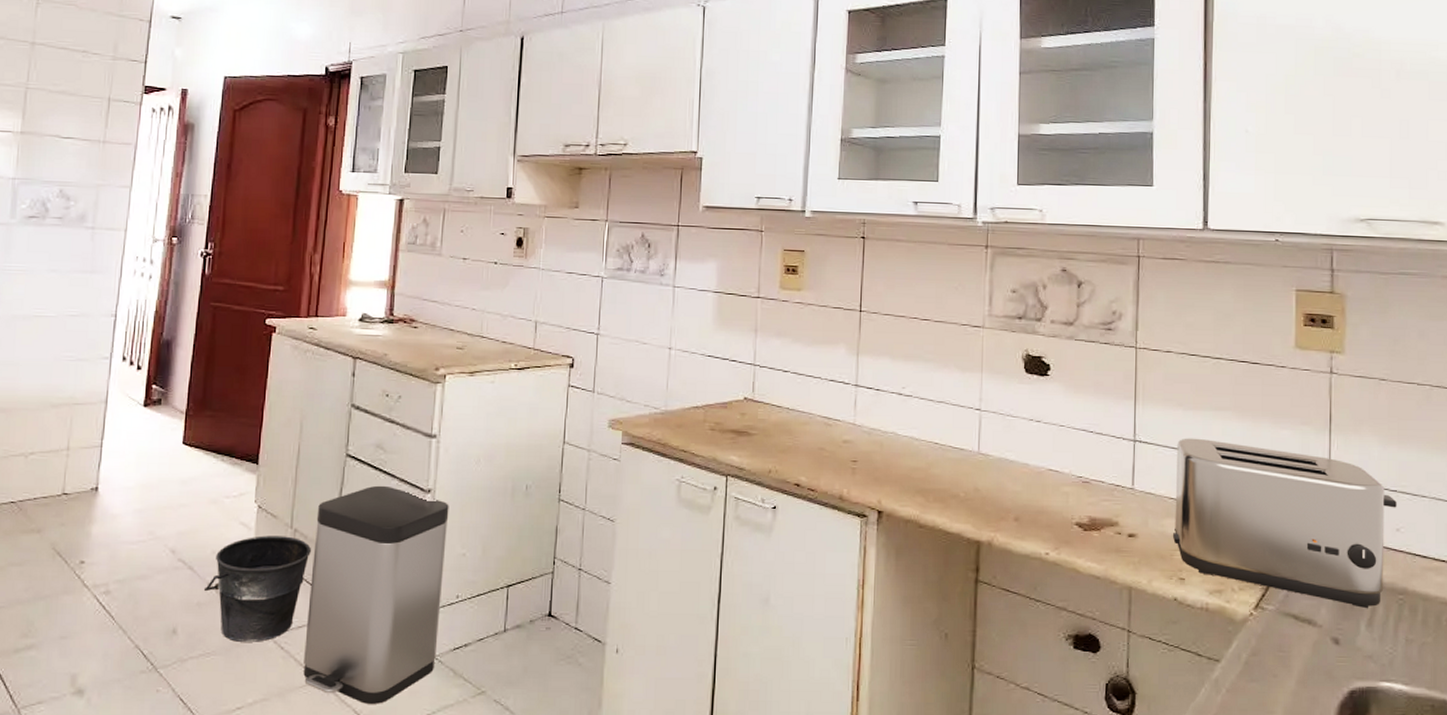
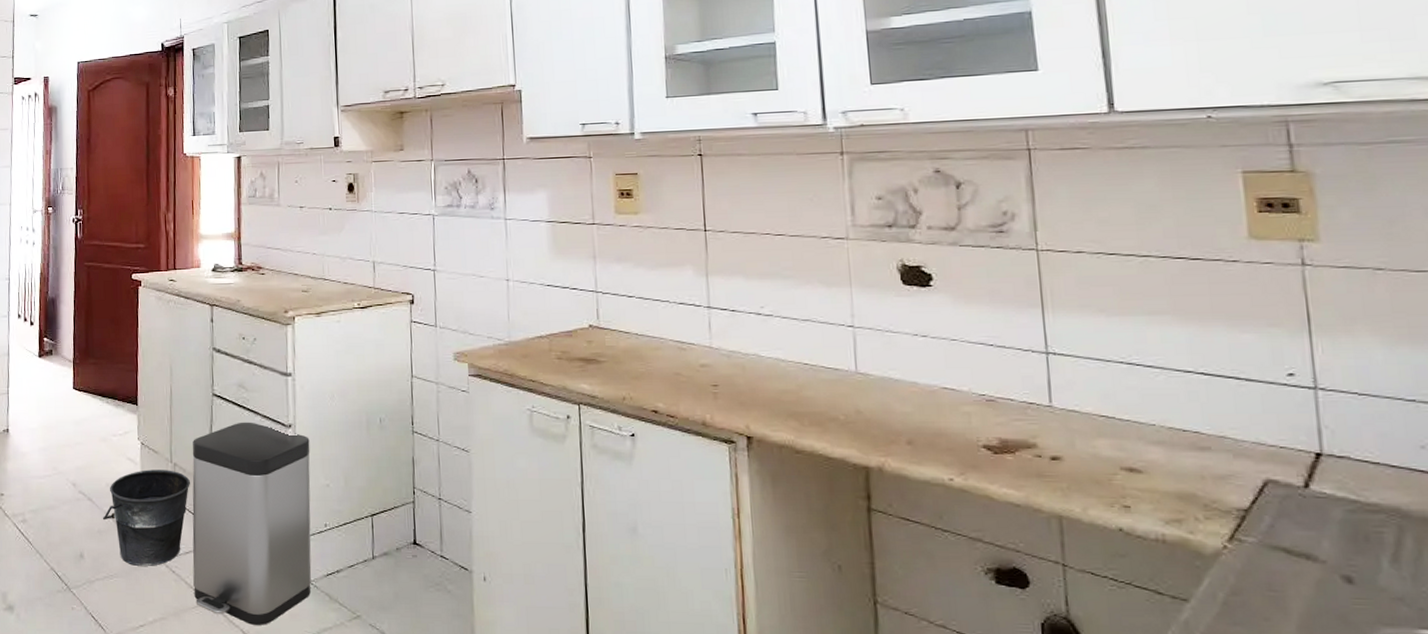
toaster: present [1173,438,1397,609] -> none [1102,347,1418,542]

